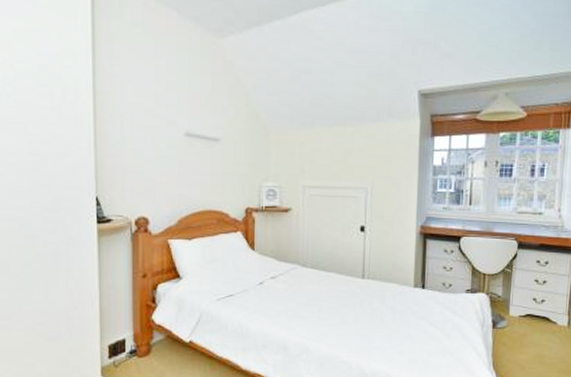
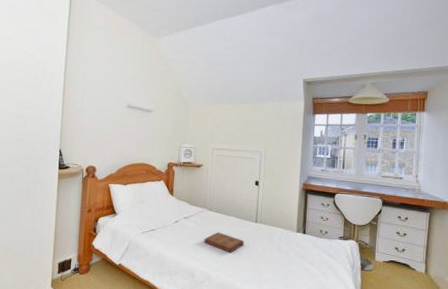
book: none [298,293,349,318] -> present [204,232,244,253]

